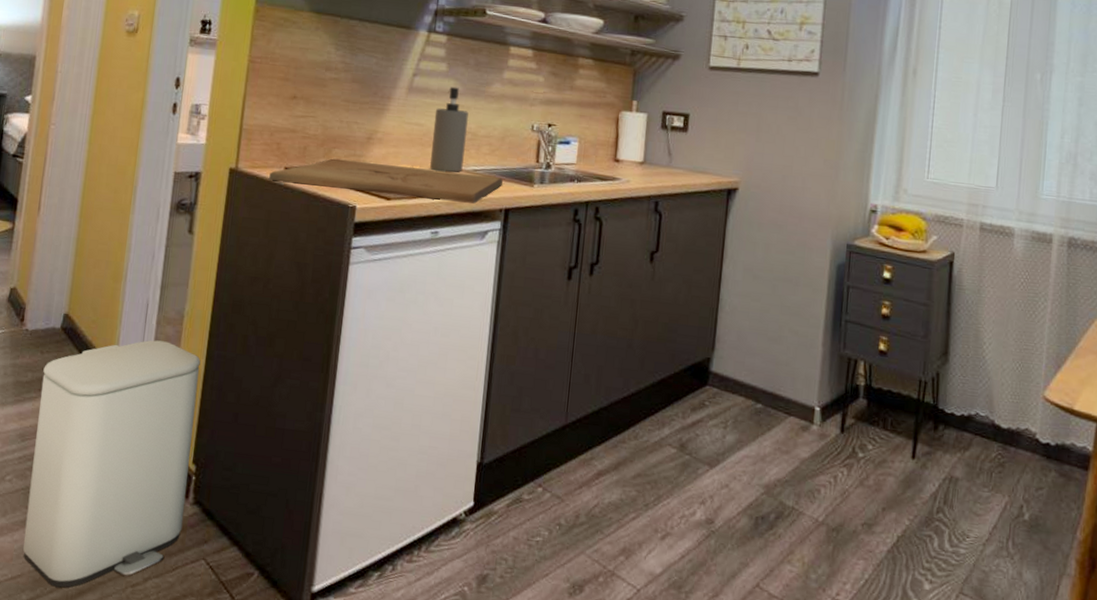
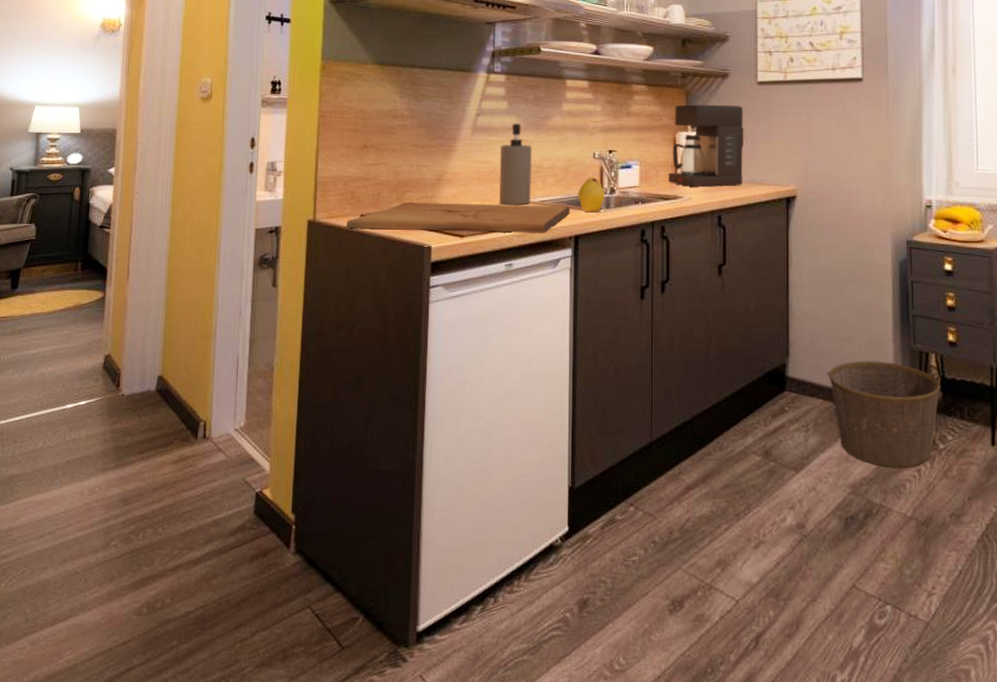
pedal bin: present [22,340,201,588] -> none [131,394,293,649]
fruit: none [511,150,541,187] -> present [577,177,605,213]
coffee maker: none [607,83,692,173] -> present [668,104,743,187]
basket: none [752,362,868,473] -> present [827,361,941,468]

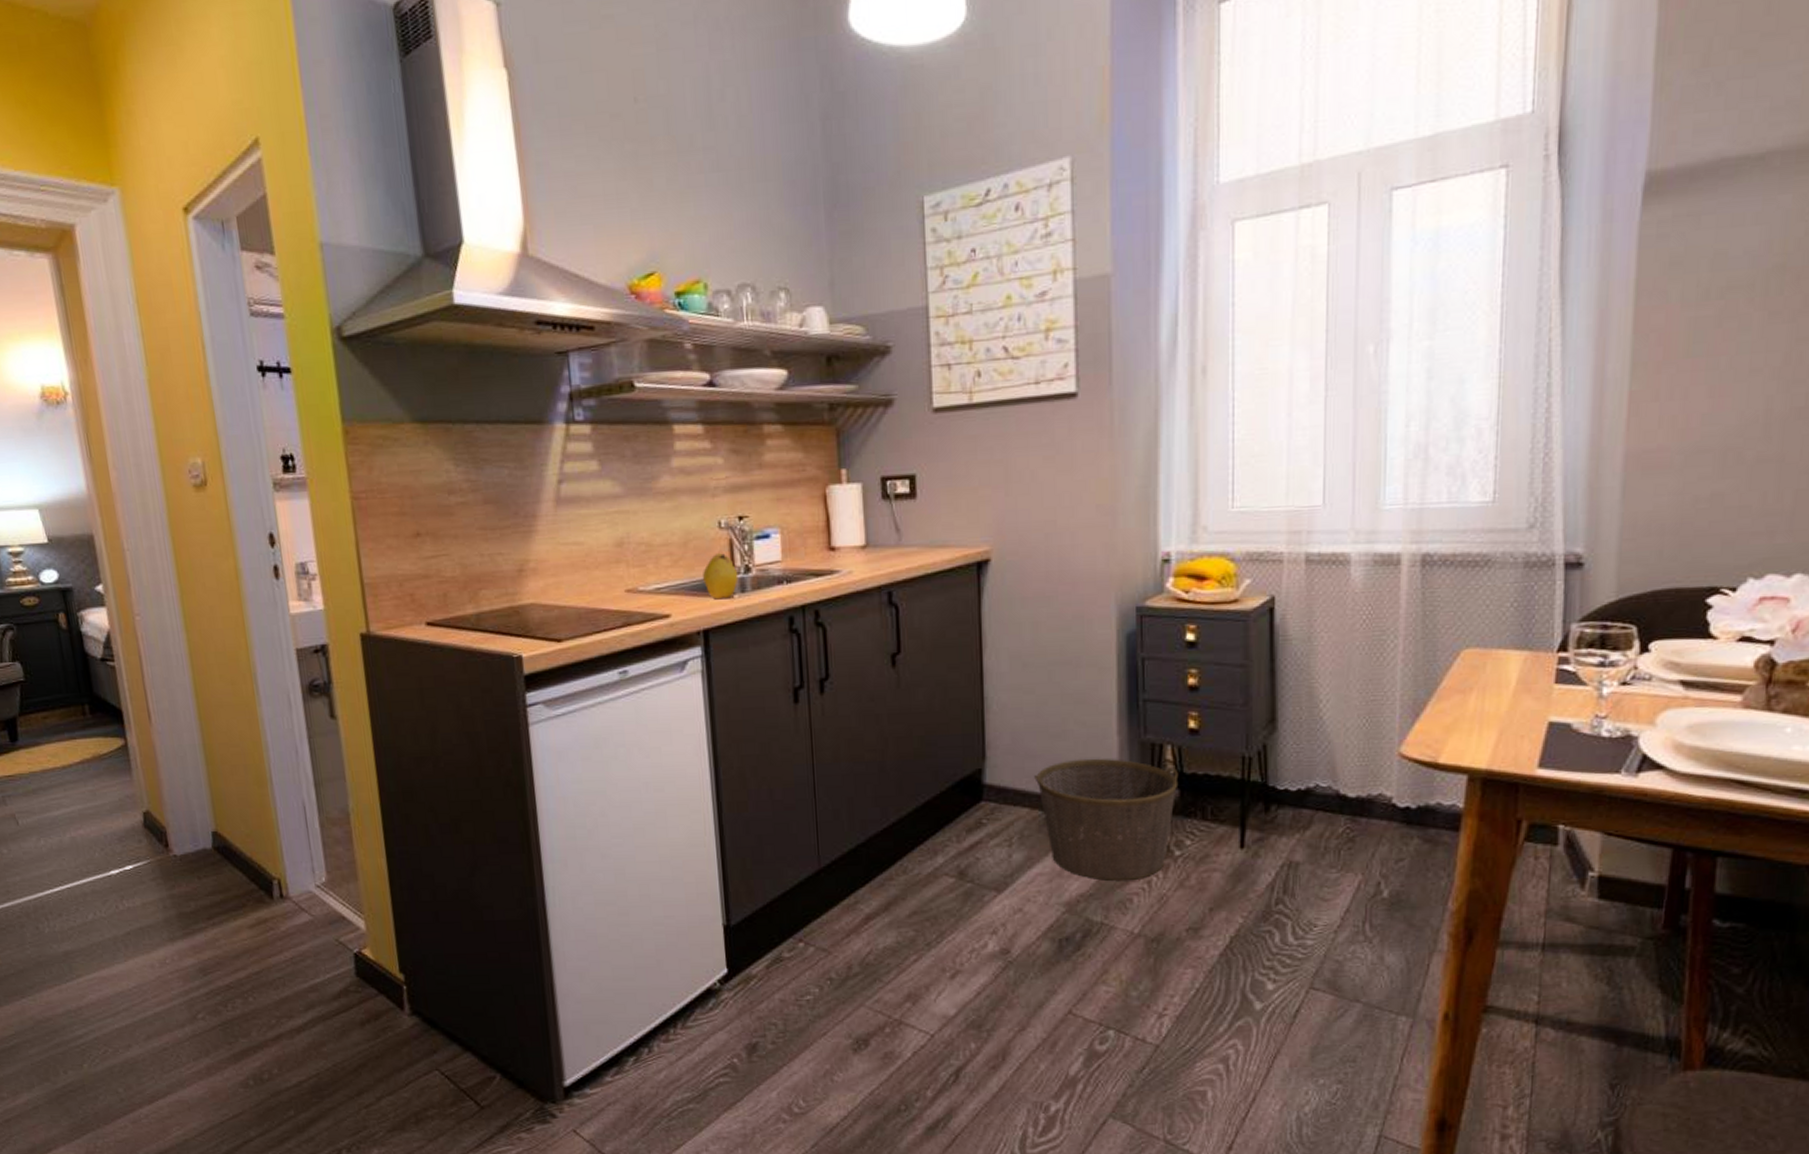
cutting board: present [346,202,570,234] -> none [409,592,695,641]
soap dispenser: present [498,123,533,206] -> none [594,488,642,598]
coffee maker: present [668,104,743,187] -> none [819,443,919,557]

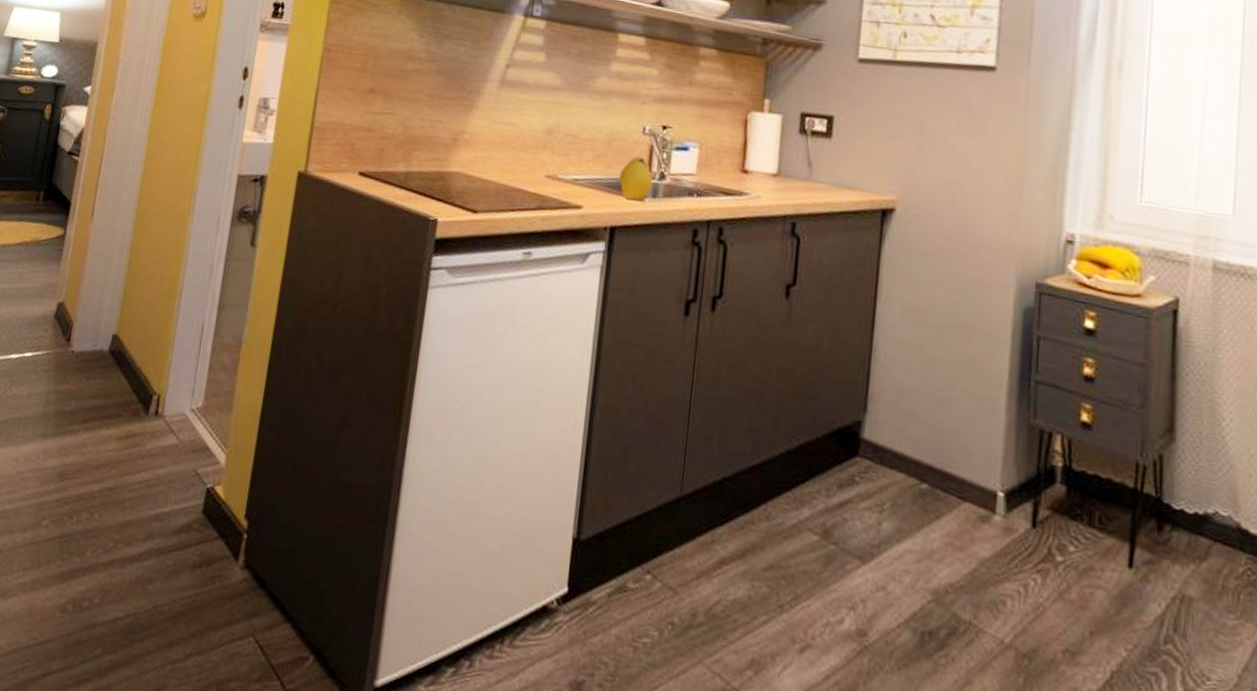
basket: present [1034,759,1179,881] -> none [914,430,1067,580]

